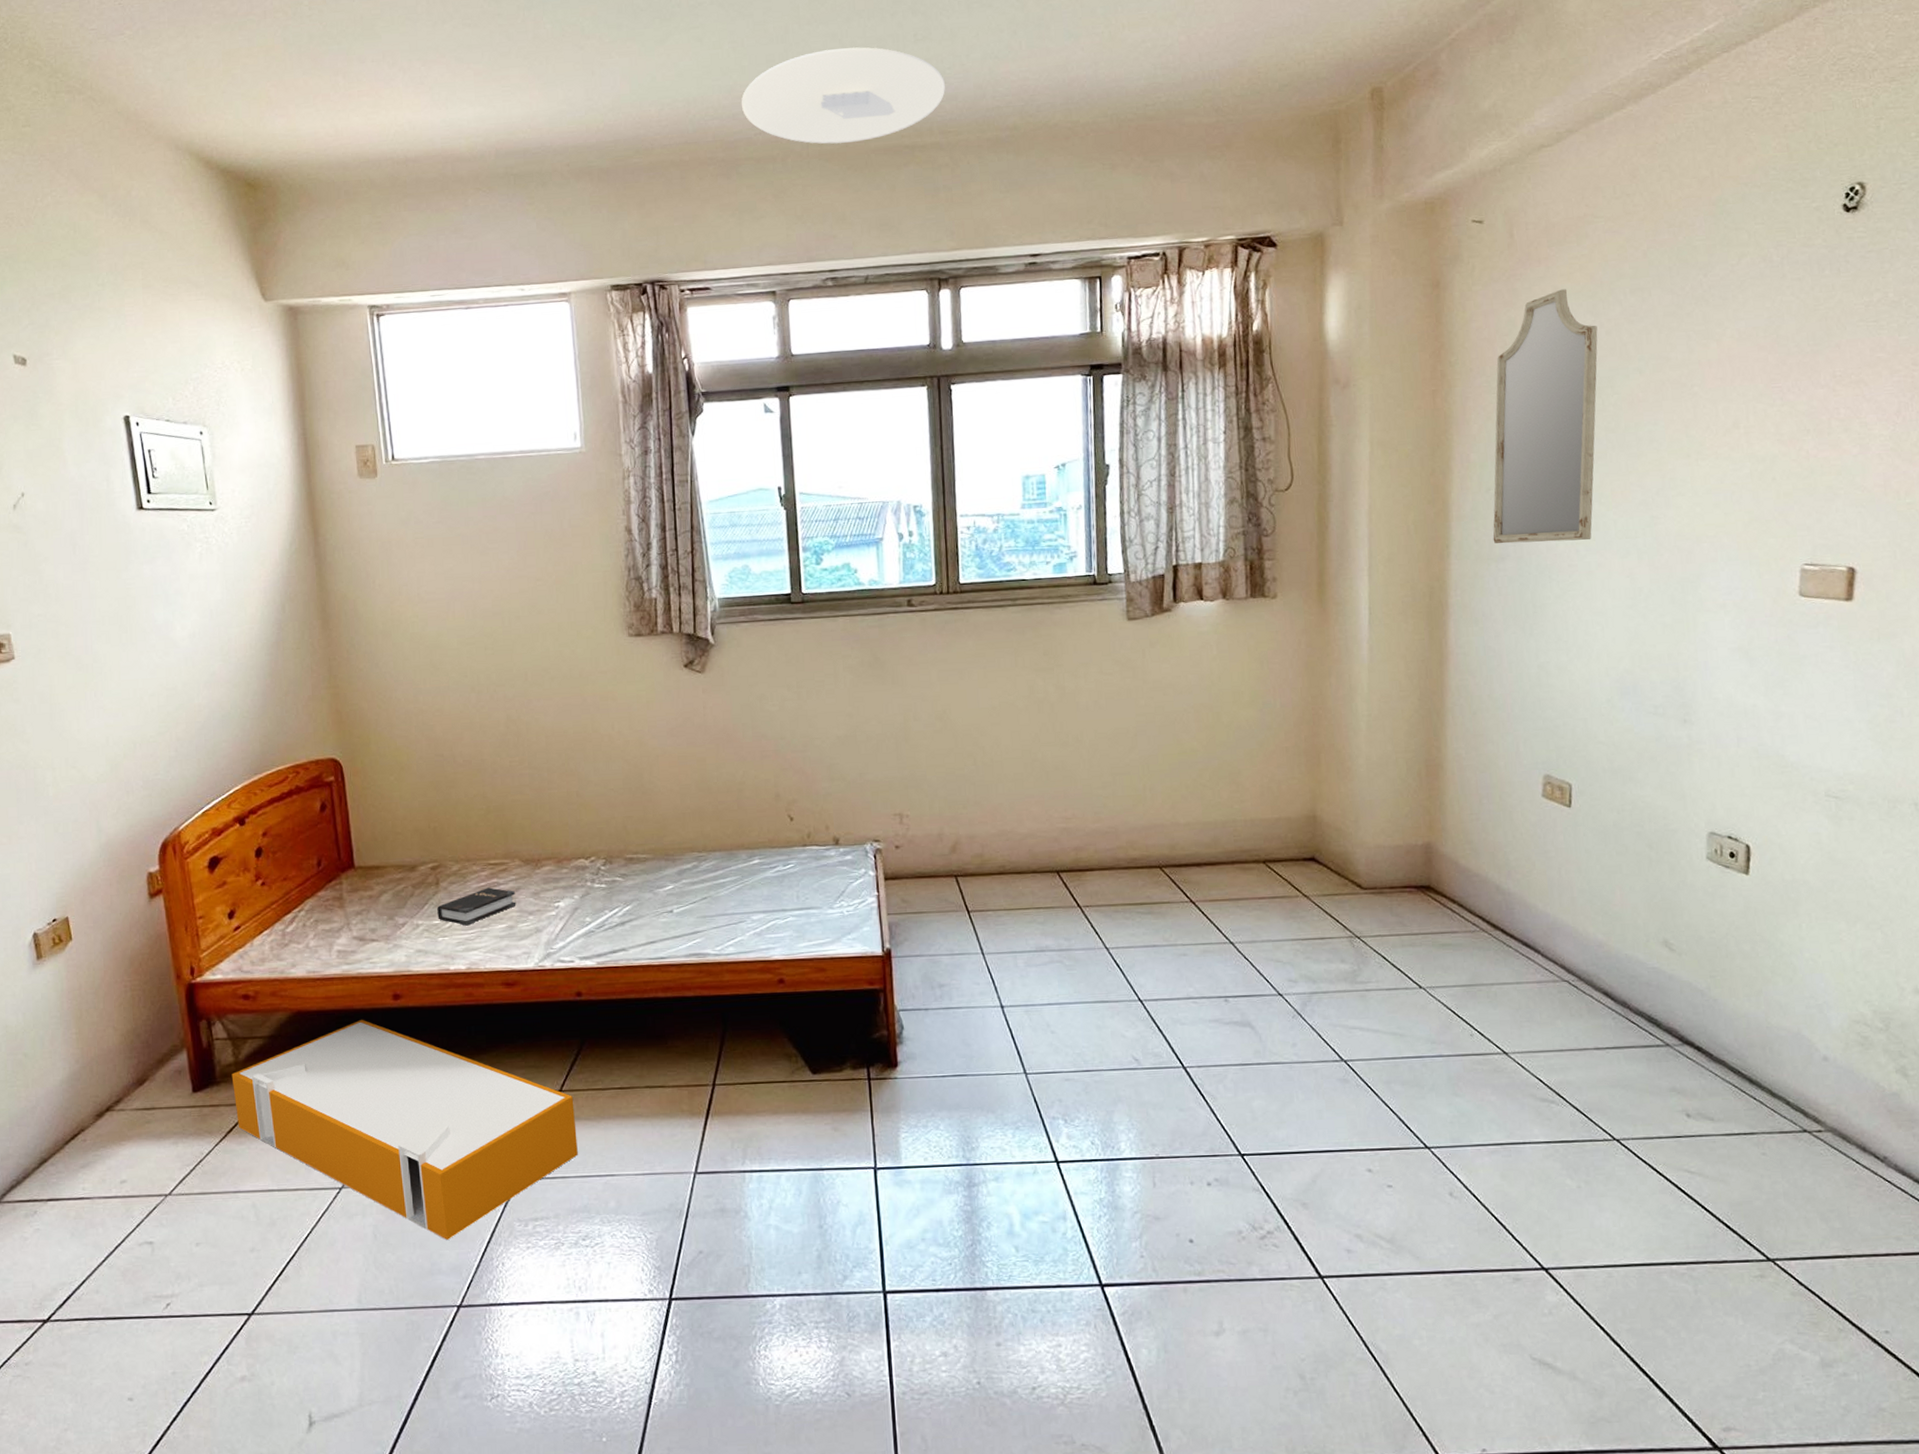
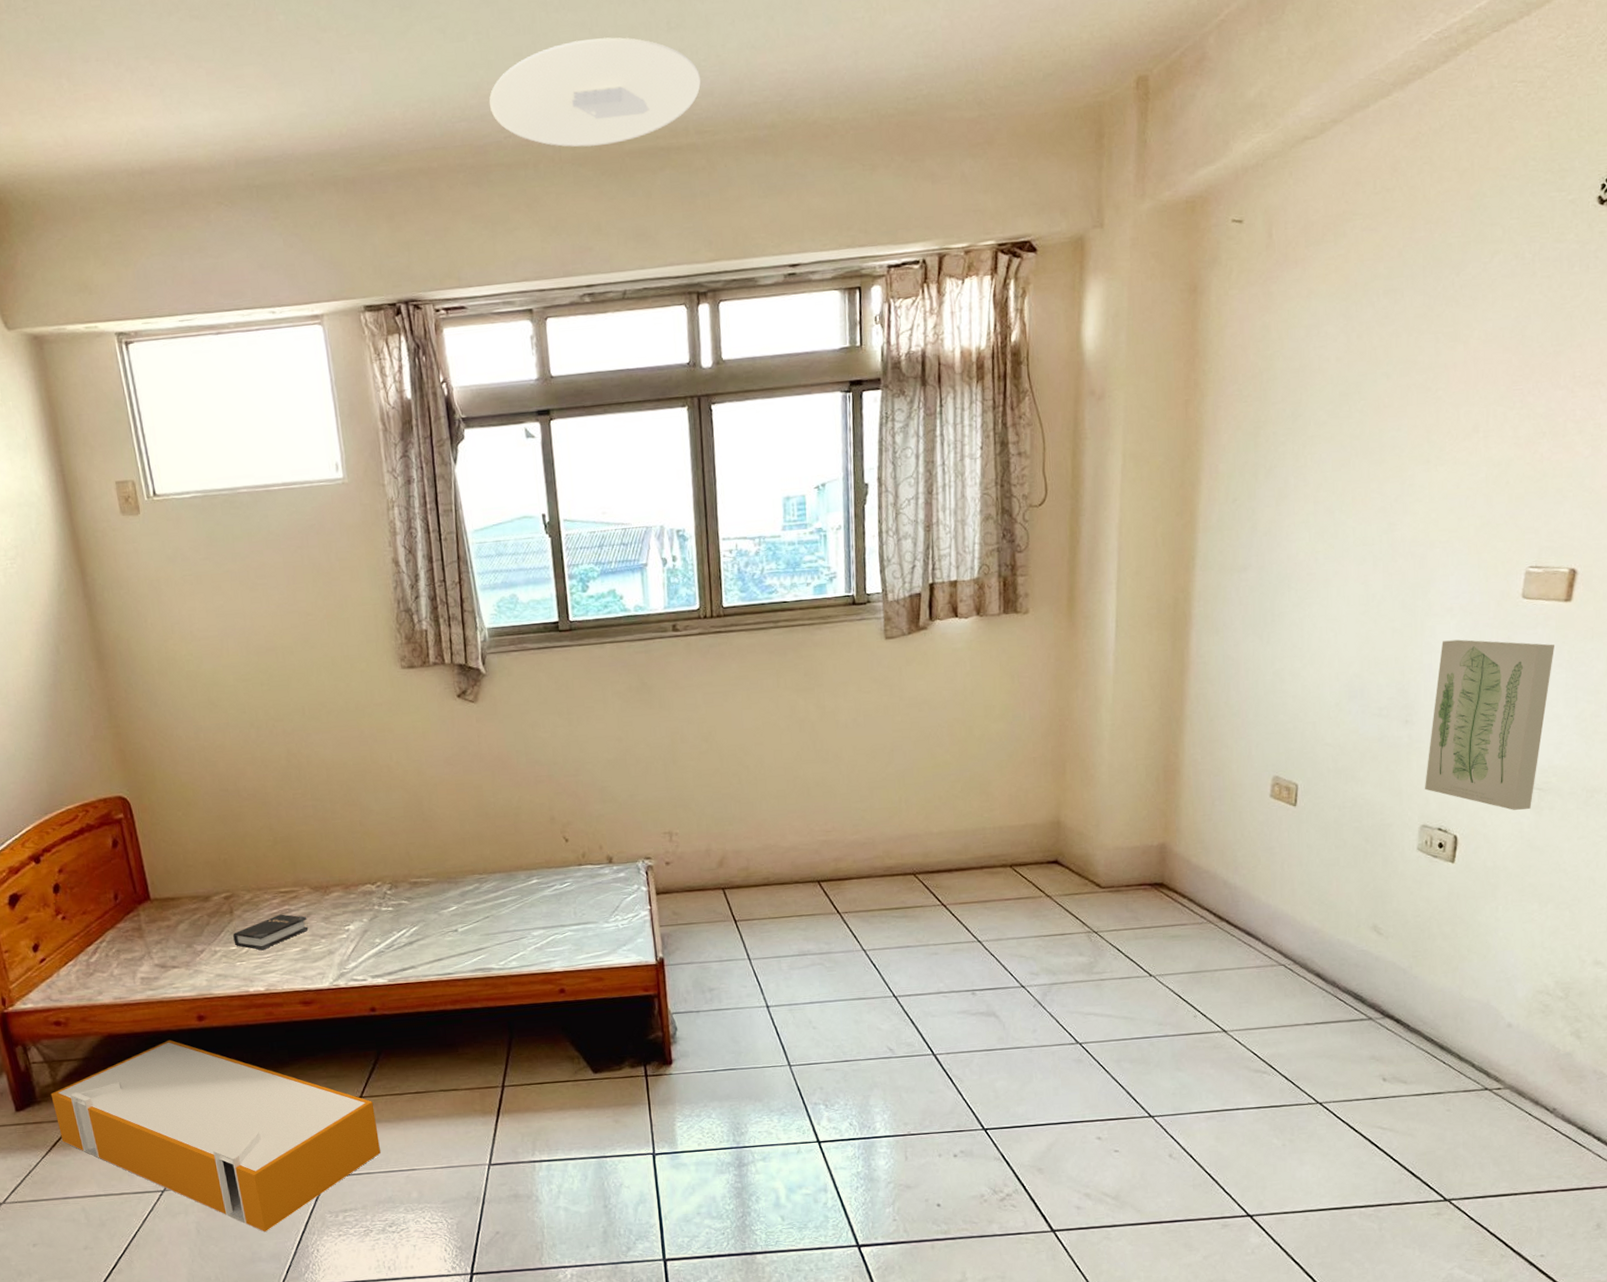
home mirror: present [1493,289,1598,544] -> none [1237,291,1349,554]
wall art: none [1709,637,1839,819] -> present [1424,639,1554,810]

